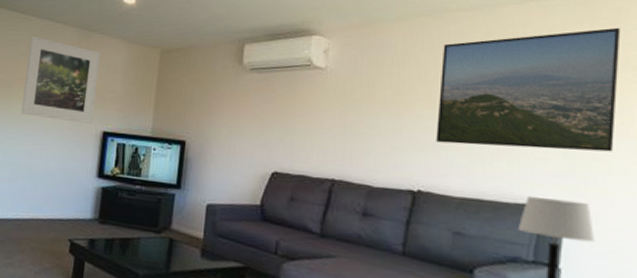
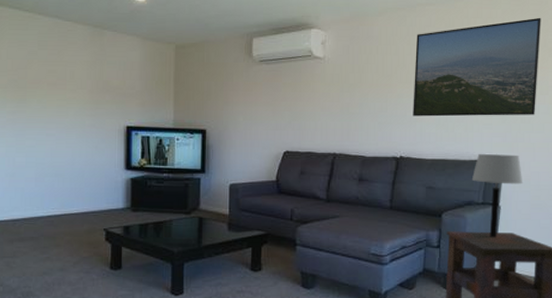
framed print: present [21,35,100,123] -> none [39,34,115,119]

